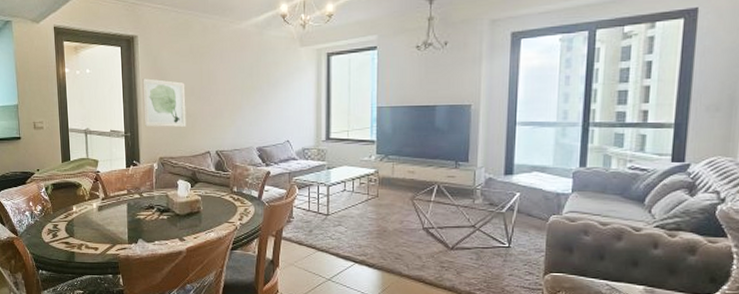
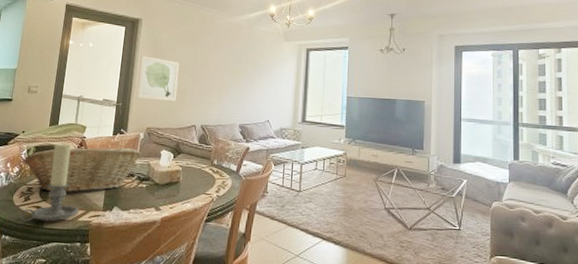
fruit basket: none [44,180,157,227] -> present [23,147,141,192]
candle holder: none [51,179,105,257] -> present [20,143,79,222]

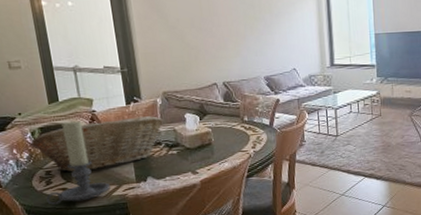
wall art: present [137,56,180,101] -> none [135,10,189,62]

